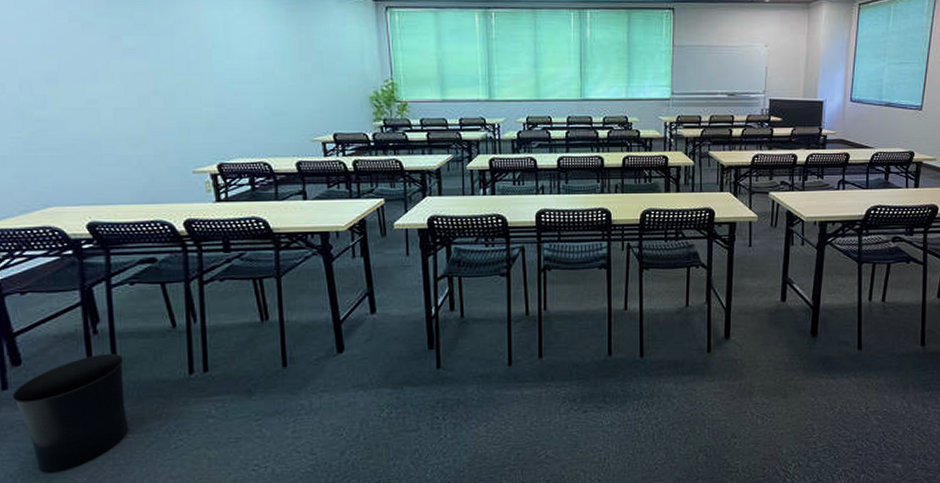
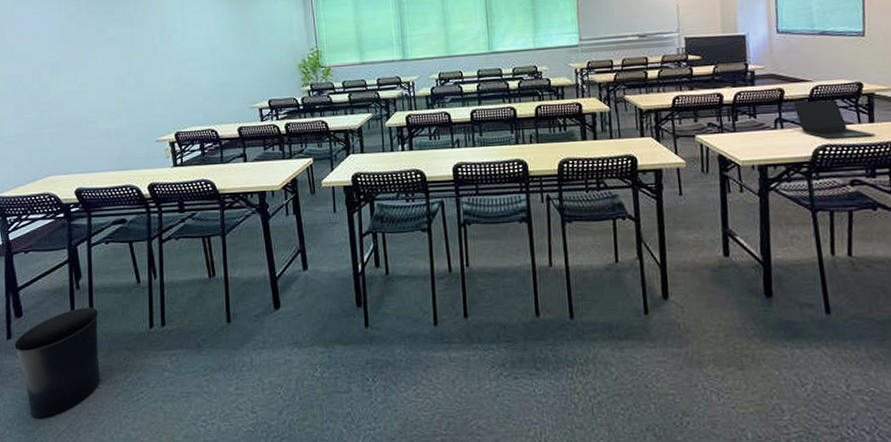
laptop: none [856,166,918,200] -> present [793,100,875,139]

